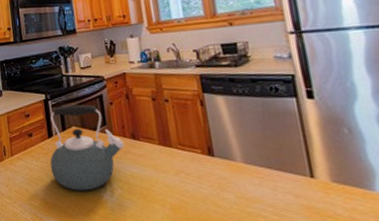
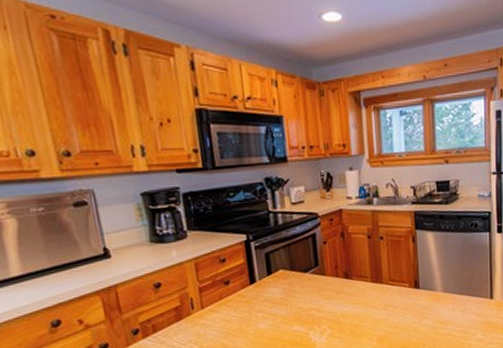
kettle: present [50,104,125,191] -> none [251,245,337,337]

